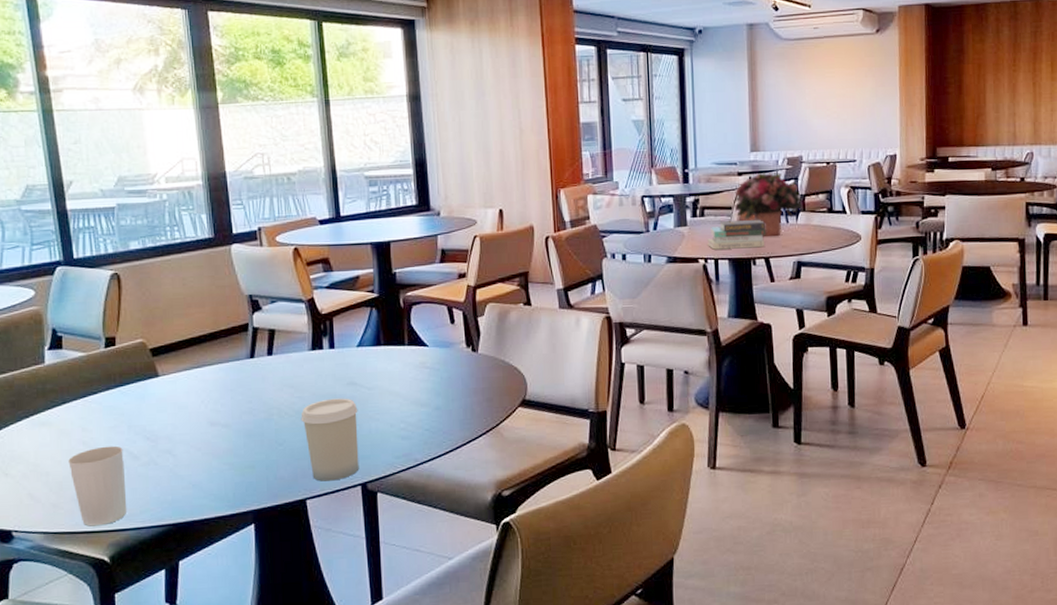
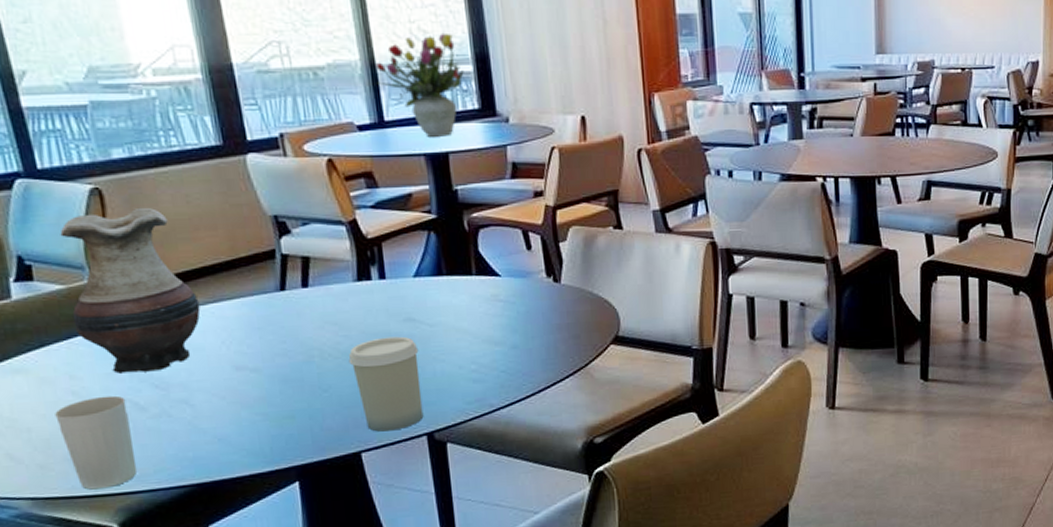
vase: none [85,288,187,427] -> present [60,207,201,374]
flower arrangement: none [336,143,406,229] -> present [375,32,464,137]
books: present [707,220,766,250] -> none [826,133,893,166]
bouquet: present [731,172,803,238] -> none [854,78,934,153]

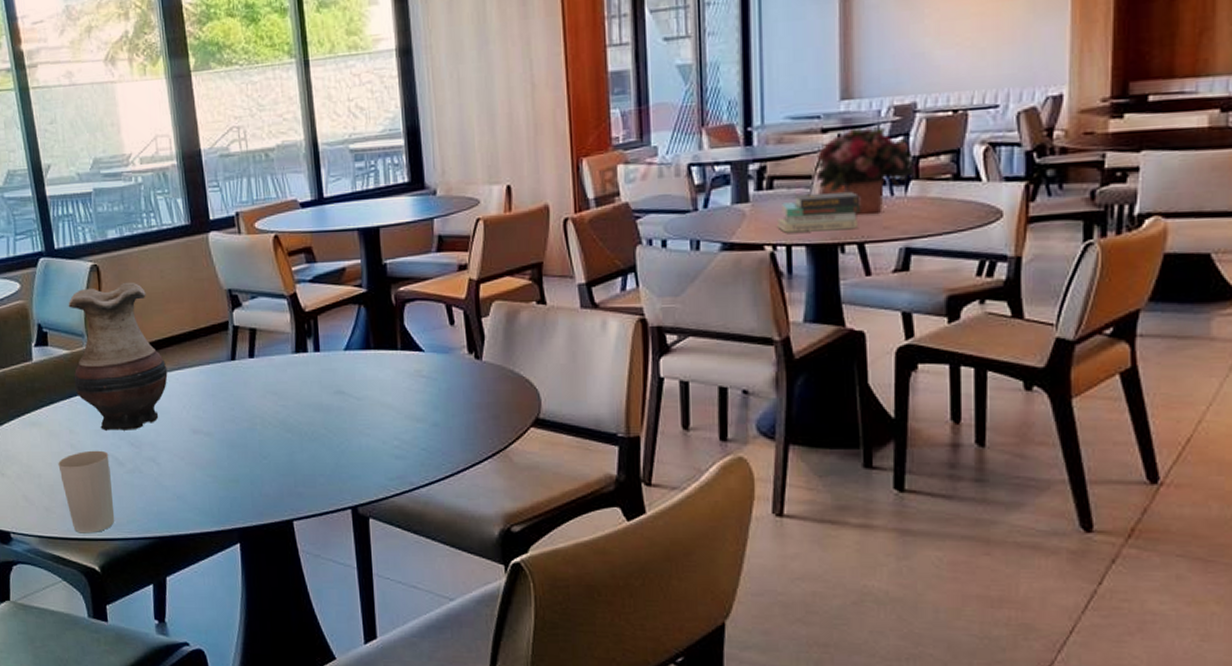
cup: present [348,336,424,432] -> none [285,408,349,502]
flower arrangement: present [375,32,464,137] -> none [317,108,396,212]
books: none [826,133,893,166] -> present [777,192,861,233]
bouquet: none [854,78,934,153] -> present [811,127,915,216]

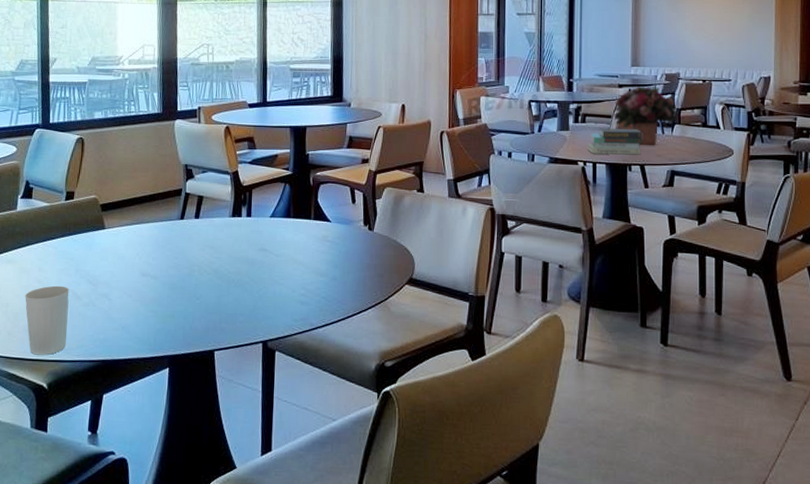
vase: present [68,282,168,431] -> none [49,153,128,271]

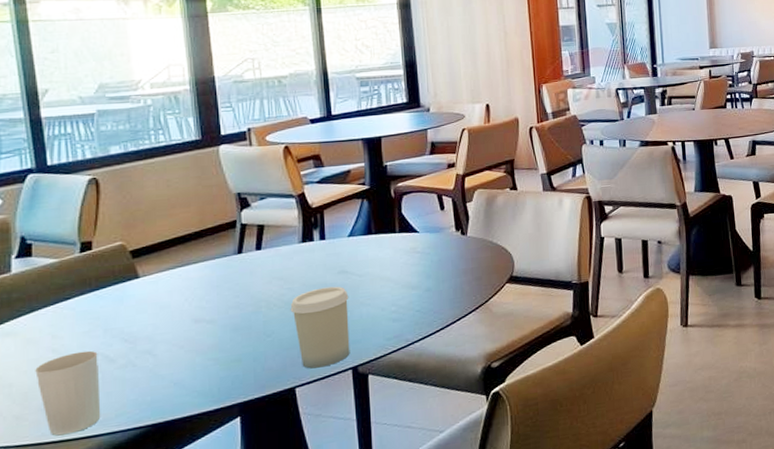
cup: none [217,261,266,336] -> present [290,286,350,369]
books: present [587,128,643,155] -> none [675,106,725,133]
bouquet: present [611,85,678,146] -> none [695,65,755,121]

